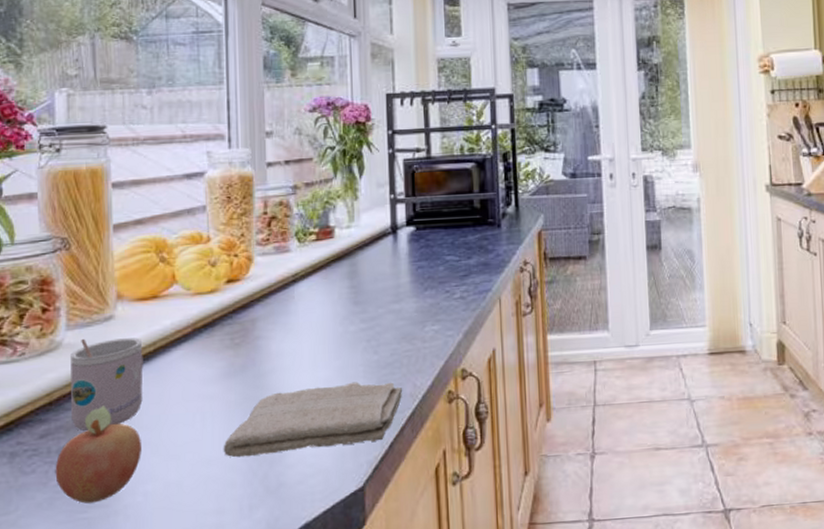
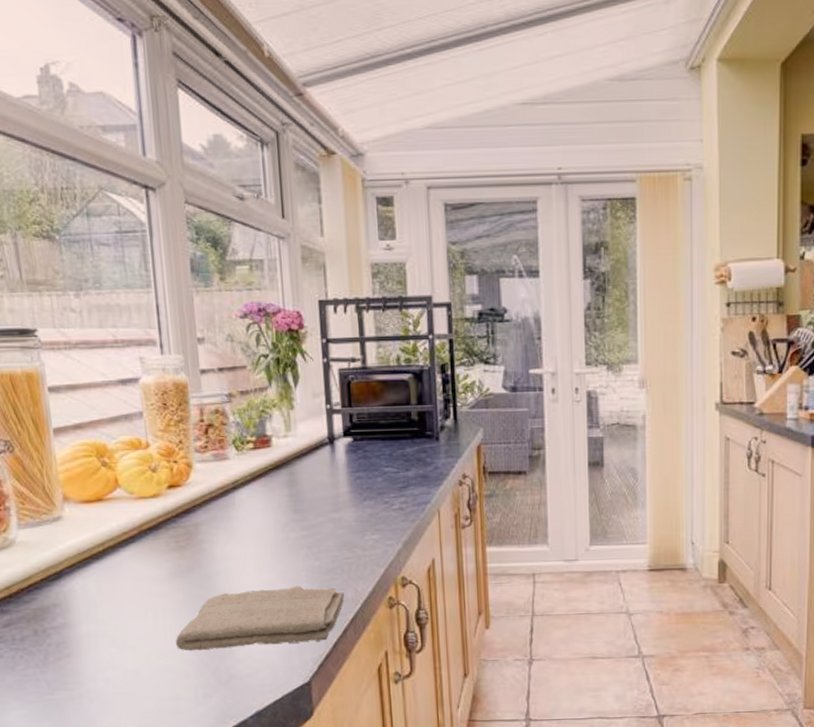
fruit: present [55,405,141,504] -> none [20,599,100,686]
mug: present [70,338,143,431] -> none [24,537,97,622]

